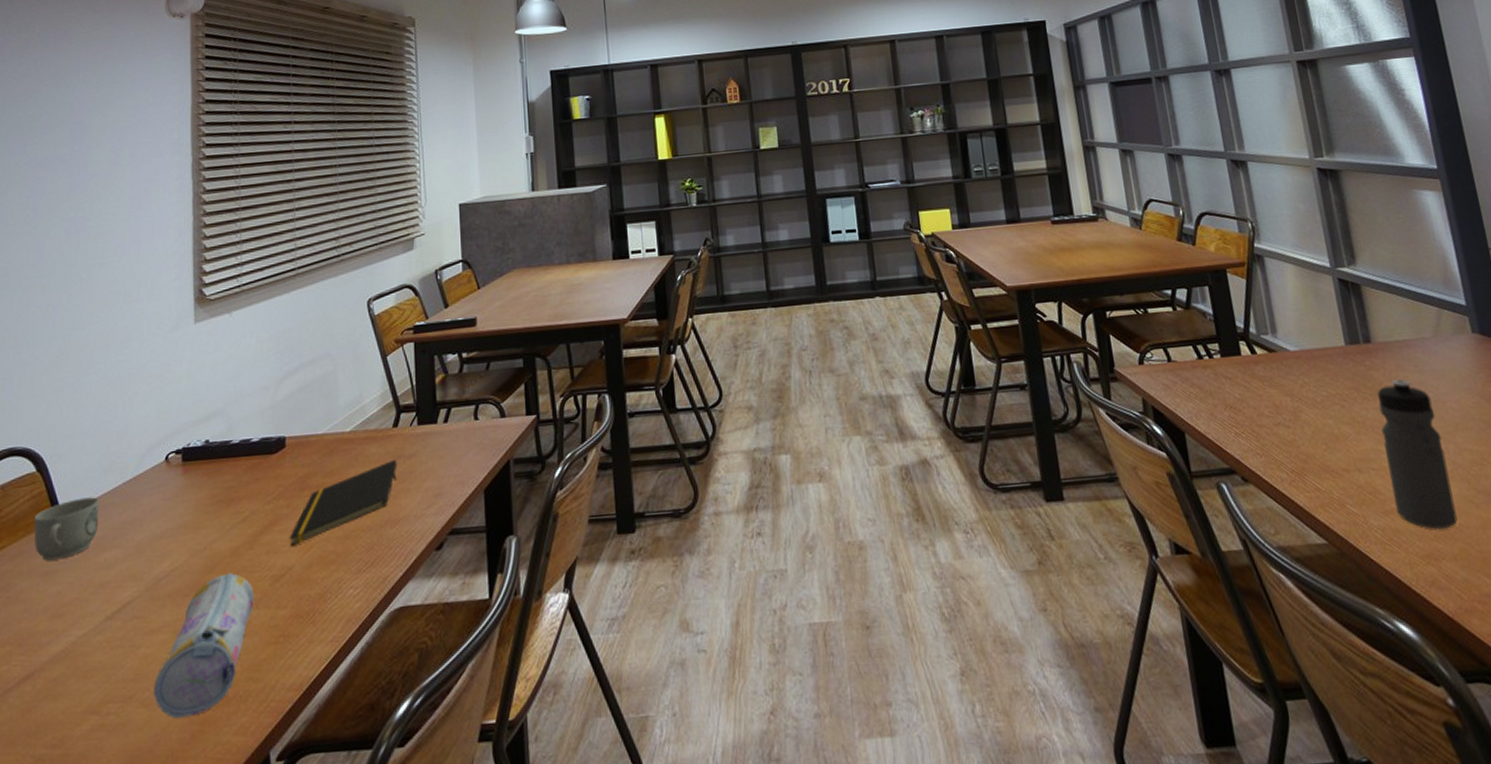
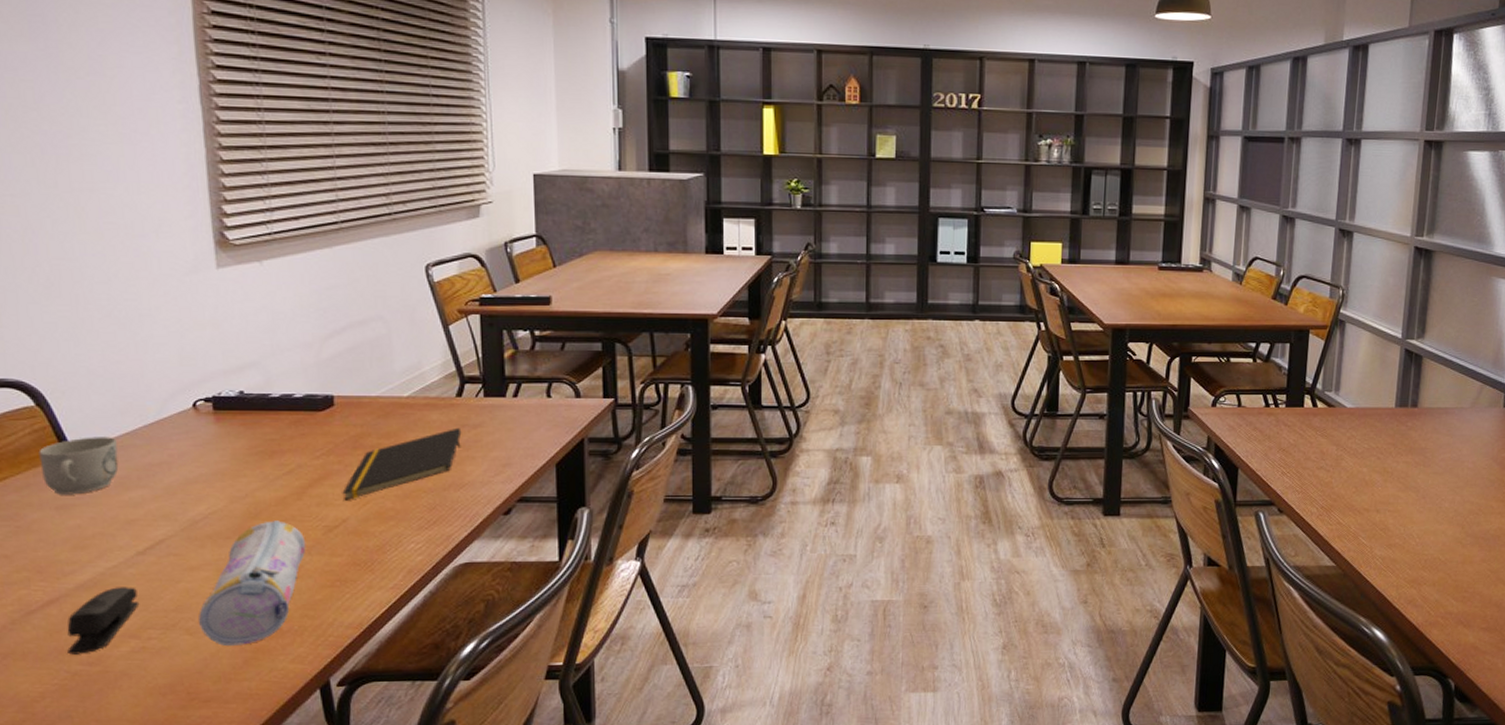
stapler: none [35,656,103,737] -> present [67,587,140,655]
water bottle: present [1377,379,1458,529] -> none [1398,439,1453,561]

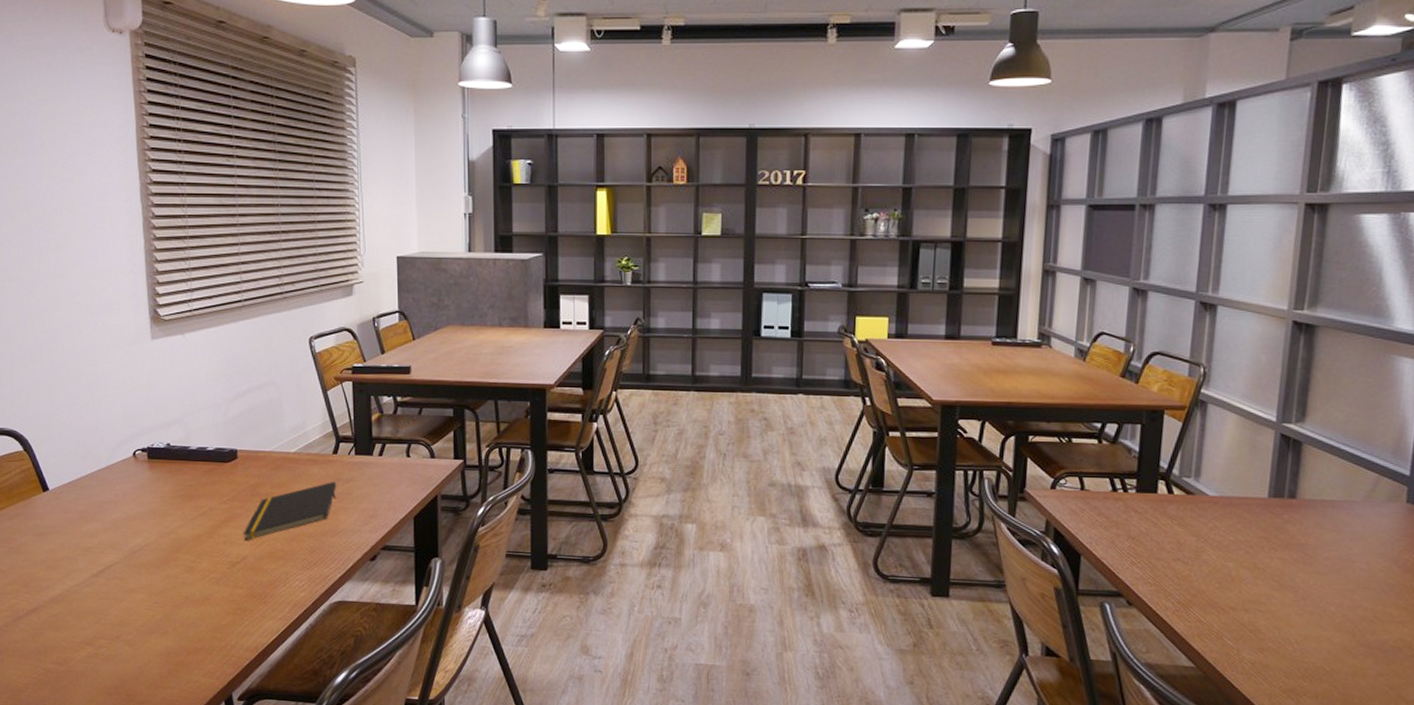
mug: present [38,437,119,495] -> none [25,477,80,524]
stapler: present [67,587,140,655] -> none [43,602,94,655]
pencil case: present [199,520,306,647] -> none [136,554,215,659]

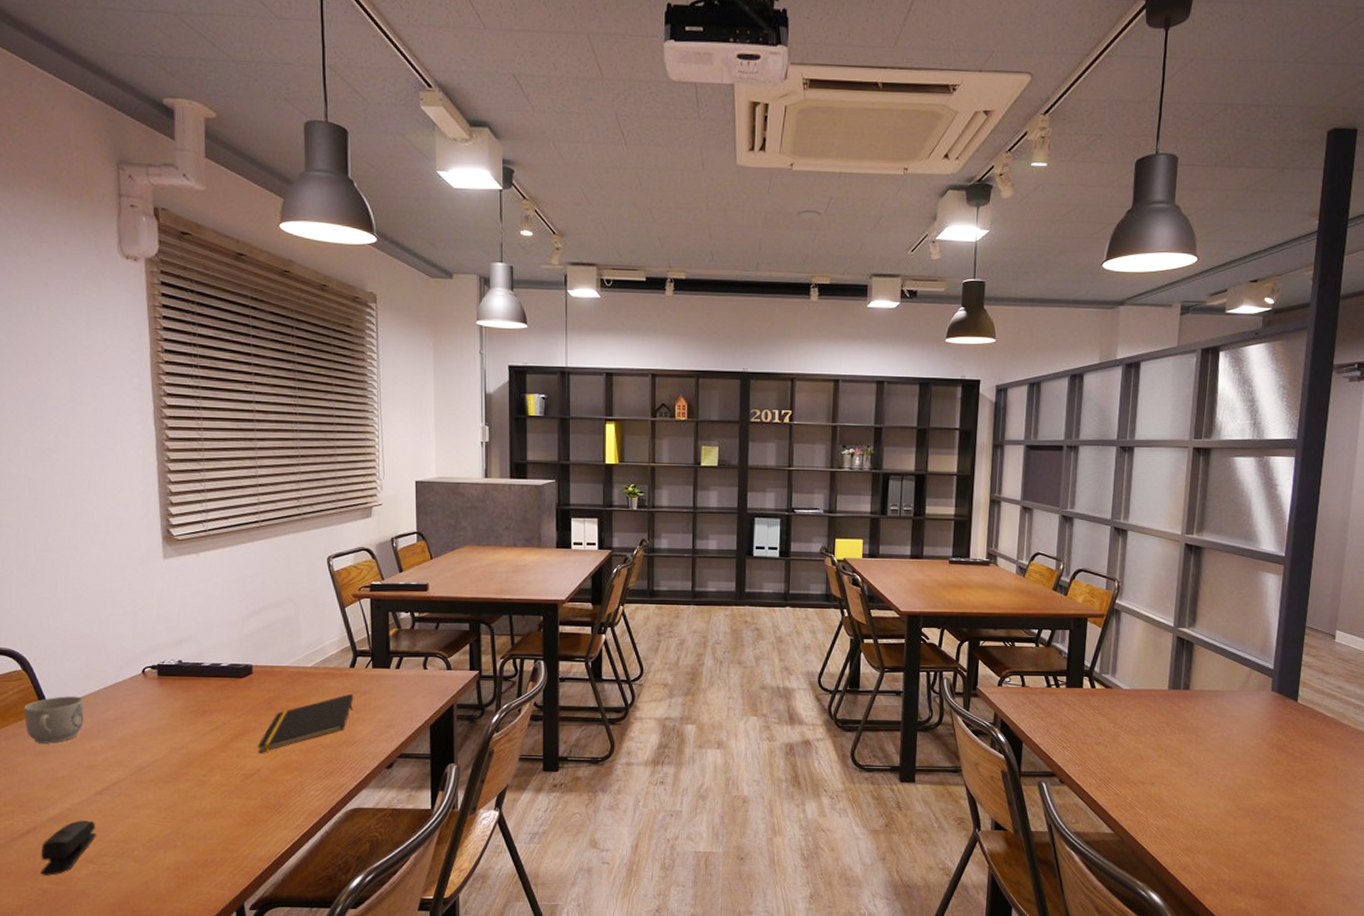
mug: none [25,477,80,524] -> present [23,696,84,744]
stapler: none [43,602,94,655] -> present [41,820,97,875]

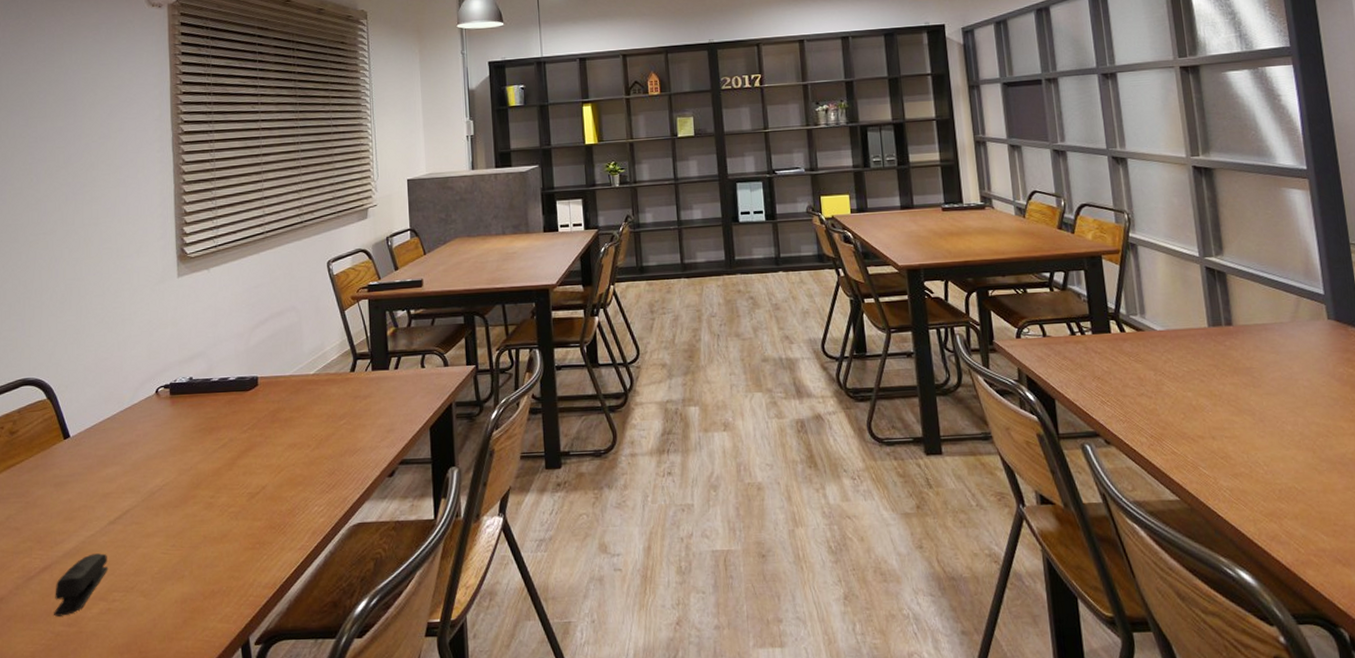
mug: present [23,696,84,744] -> none [46,422,101,474]
notepad: present [257,693,354,753] -> none [262,399,355,469]

